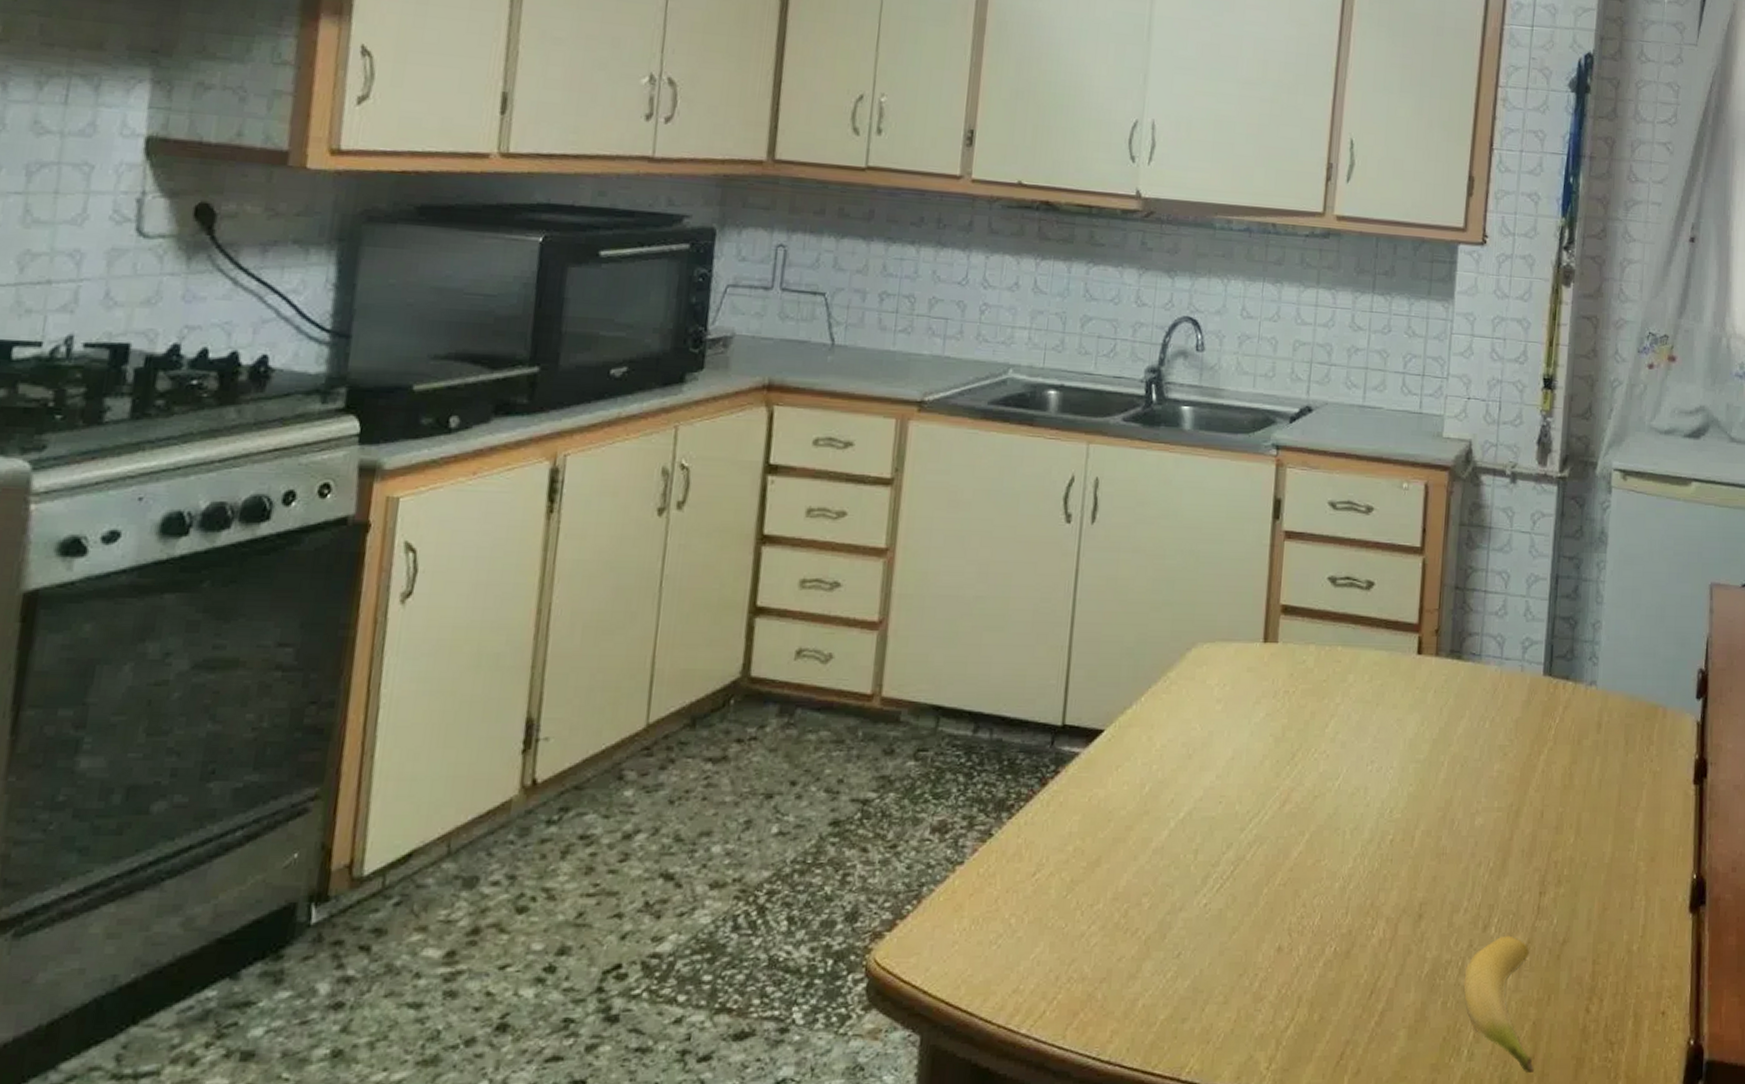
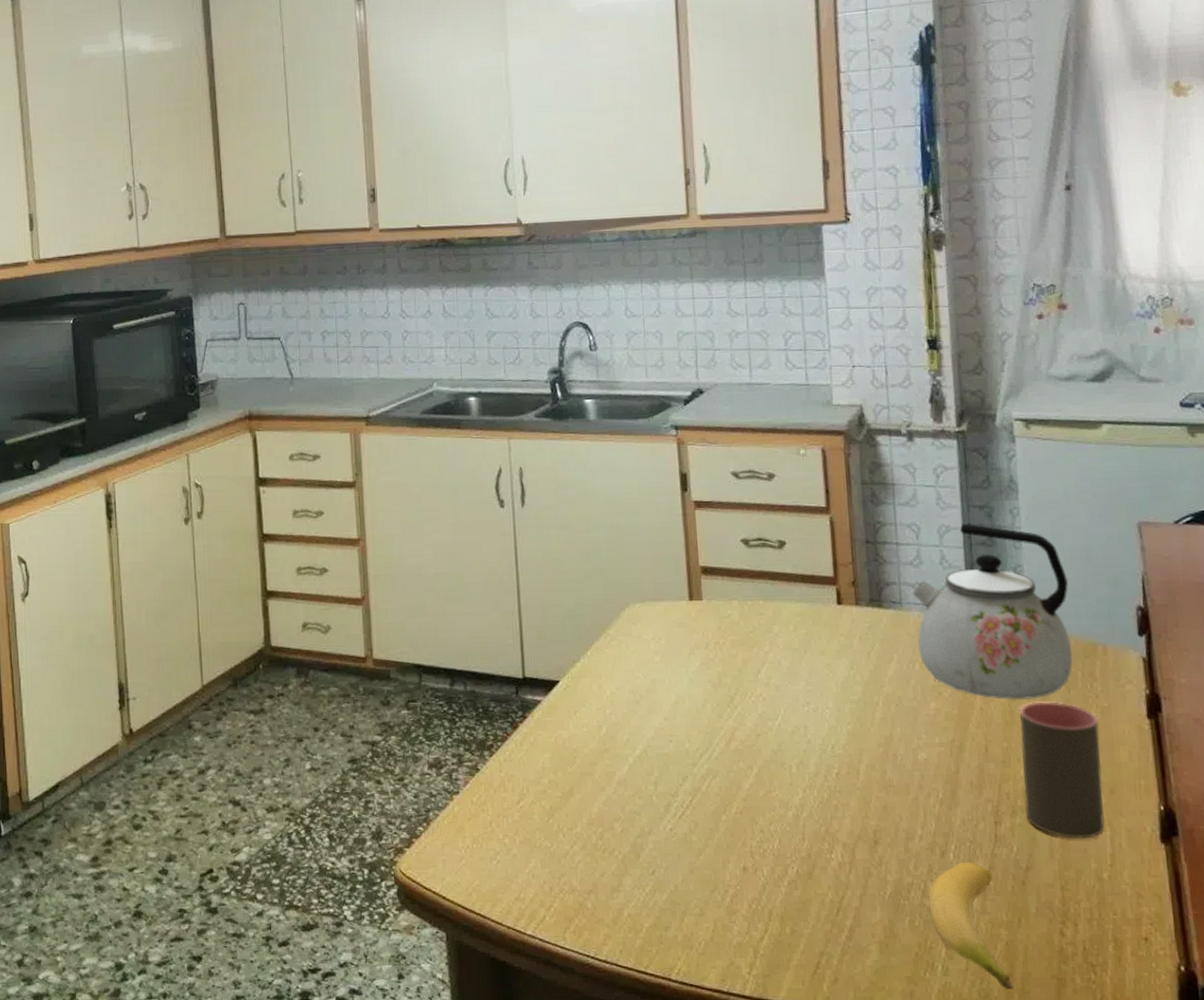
kettle: none [1491,575,1641,763] -> present [912,524,1073,701]
cup: none [1569,765,1650,909] -> present [1020,701,1105,839]

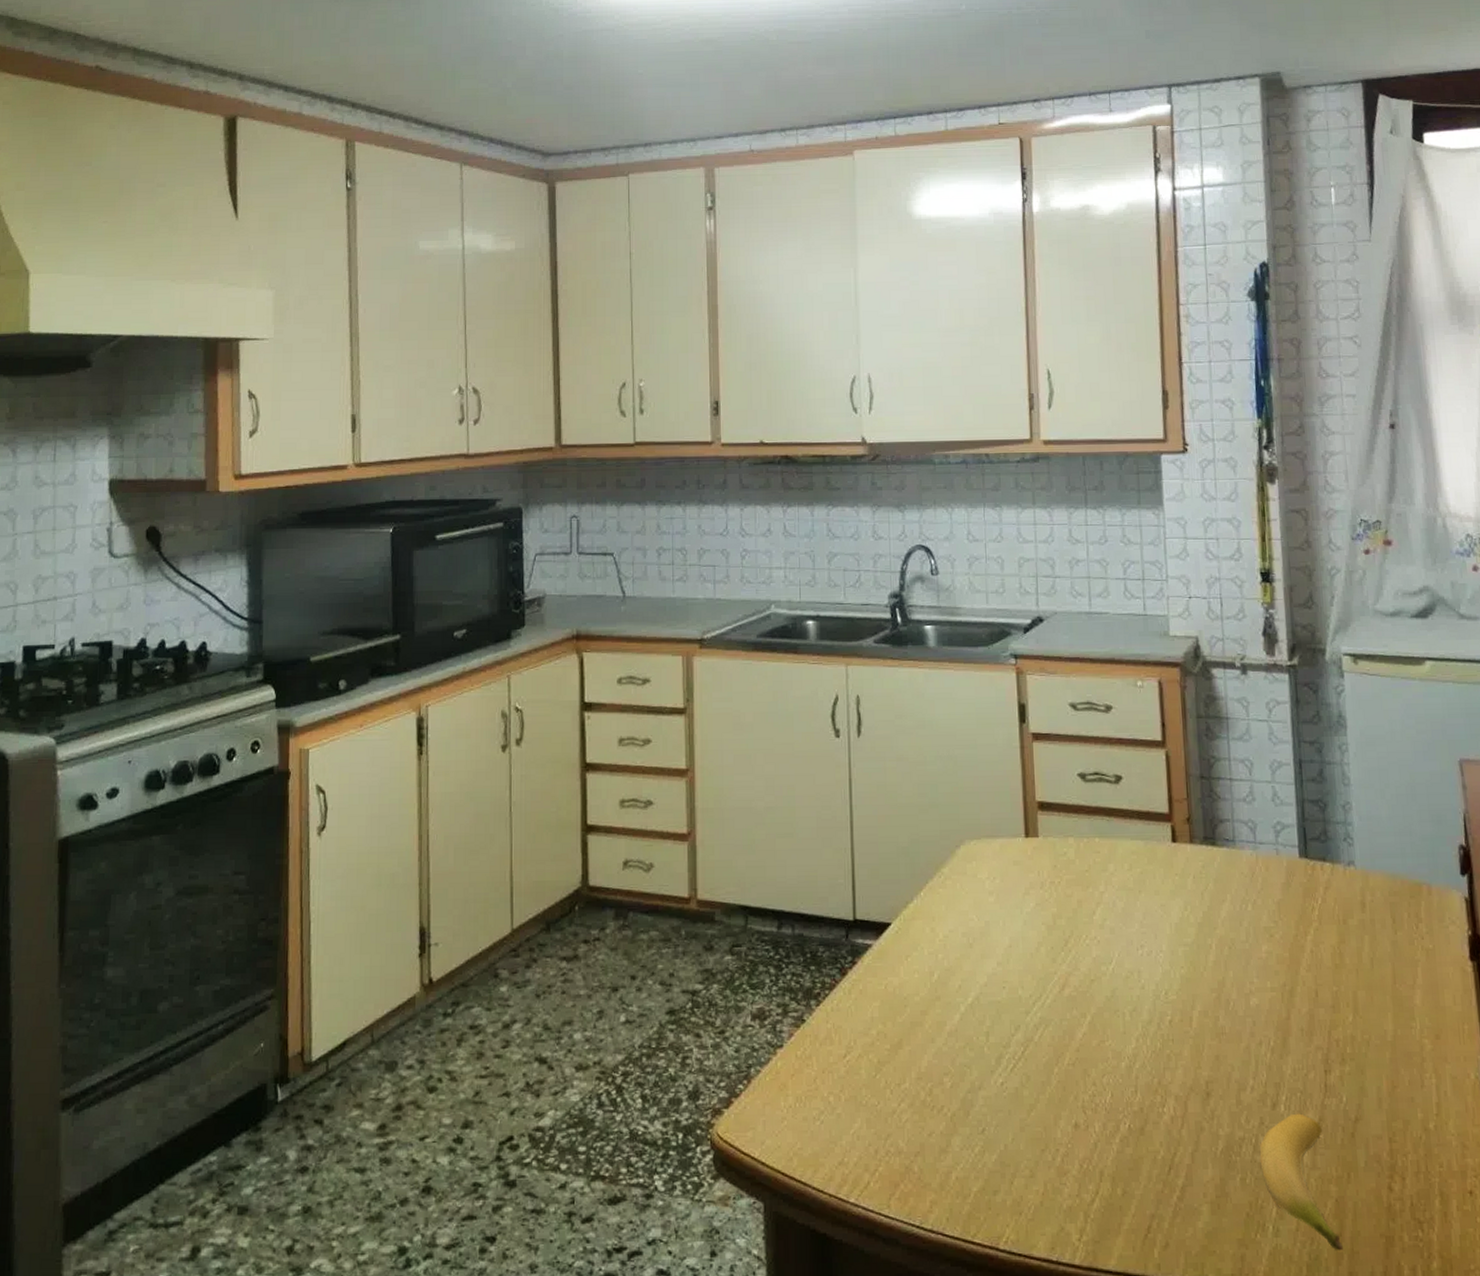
kettle: present [912,524,1073,701] -> none [1245,760,1399,943]
cup: present [1020,701,1105,839] -> none [1349,943,1431,1087]

